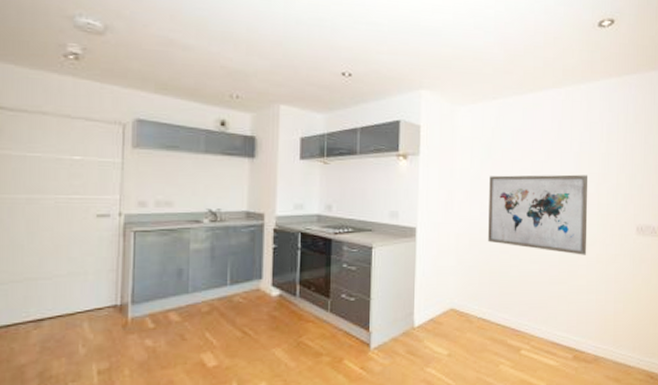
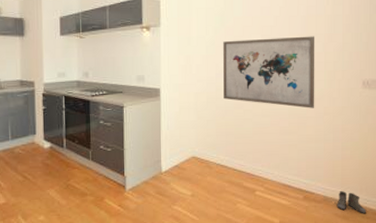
boots: none [608,350,640,376] -> present [336,191,367,214]

